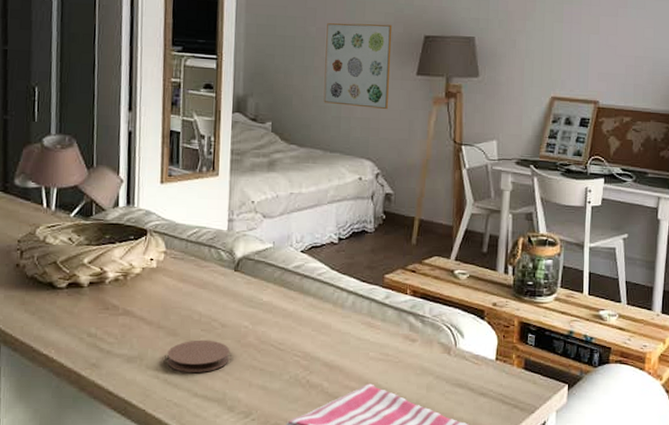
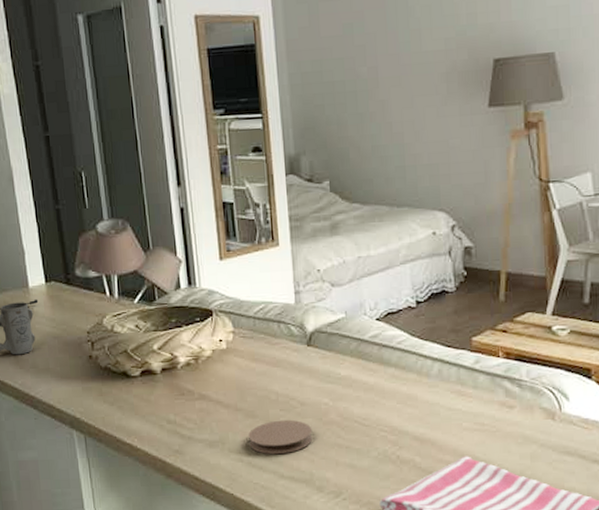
wall art: present [323,23,392,110] -> none [379,51,458,153]

